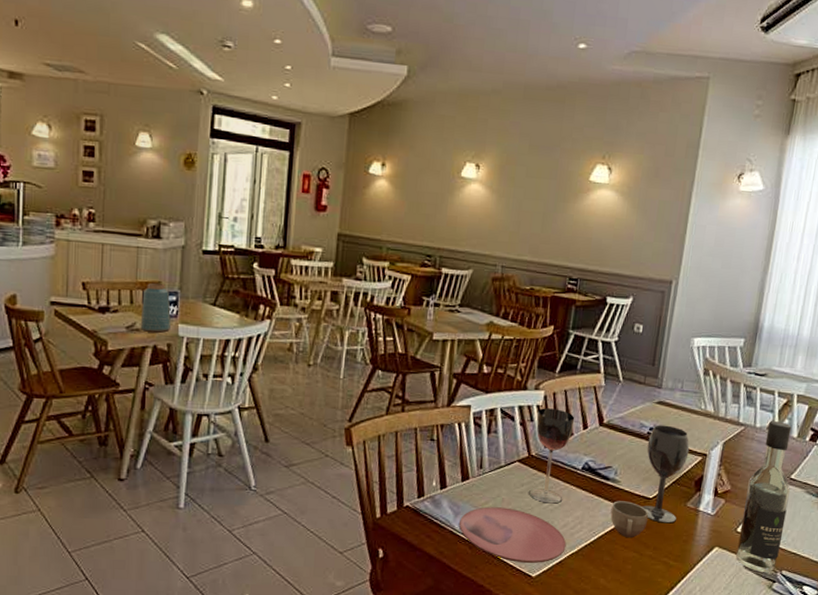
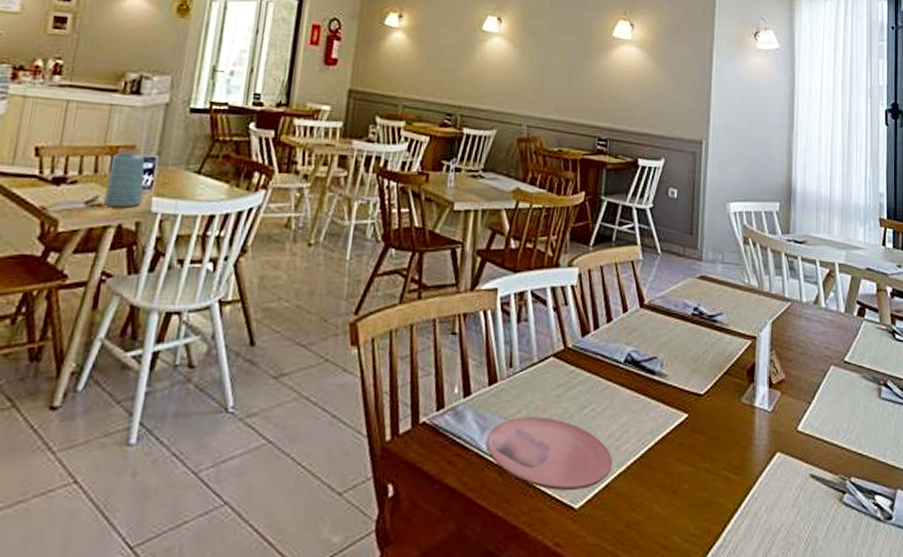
wineglass: present [528,408,575,504] -> none [565,288,613,408]
cup: present [610,501,649,538] -> none [659,400,702,448]
wine glass: present [641,425,690,524] -> none [693,304,738,426]
bottle: present [736,421,792,572] -> none [800,295,846,481]

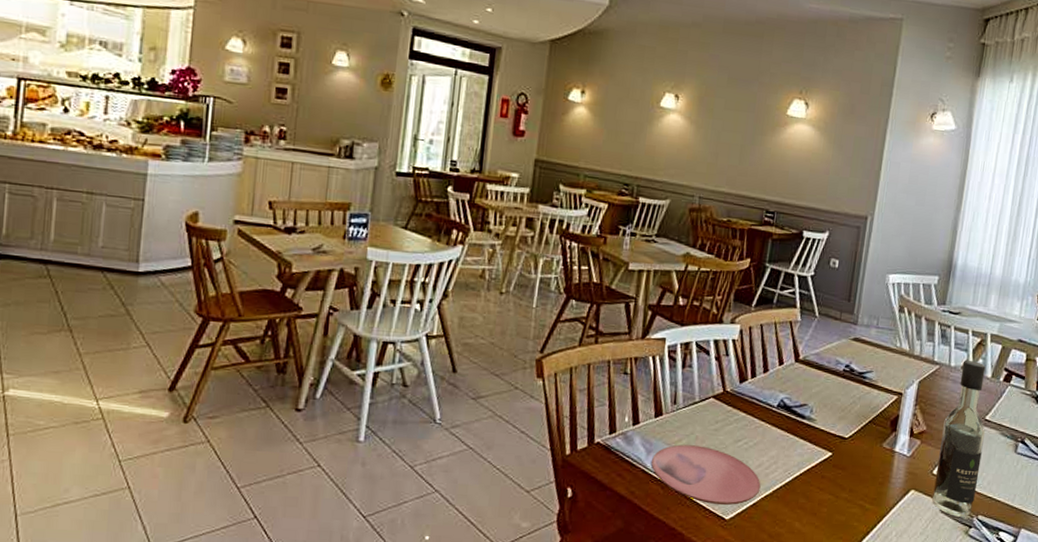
vase: present [103,146,145,208] -> none [327,203,360,256]
bottle: none [800,295,846,481] -> present [932,360,986,517]

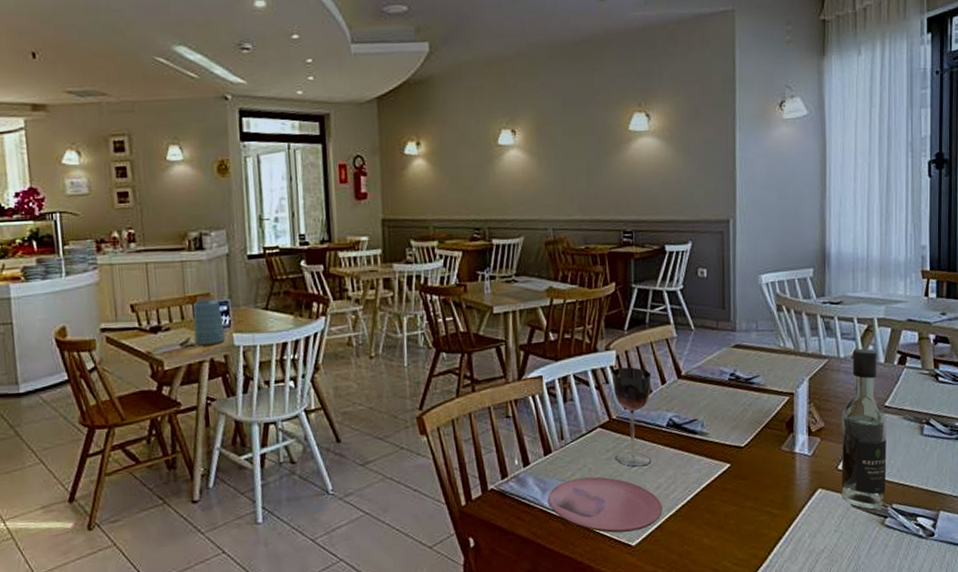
vase: none [327,203,360,256] -> present [192,294,225,346]
wineglass: none [722,342,771,442] -> present [612,367,652,467]

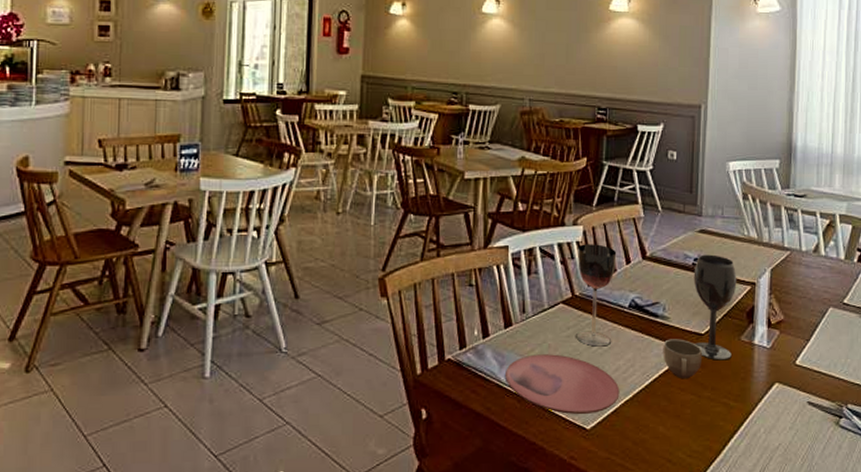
vase: present [192,294,225,346] -> none [159,135,192,188]
cup: none [703,453,744,492] -> present [663,339,703,380]
wine glass: none [730,368,775,471] -> present [693,254,737,360]
bottle: present [841,349,887,509] -> none [798,244,845,407]

